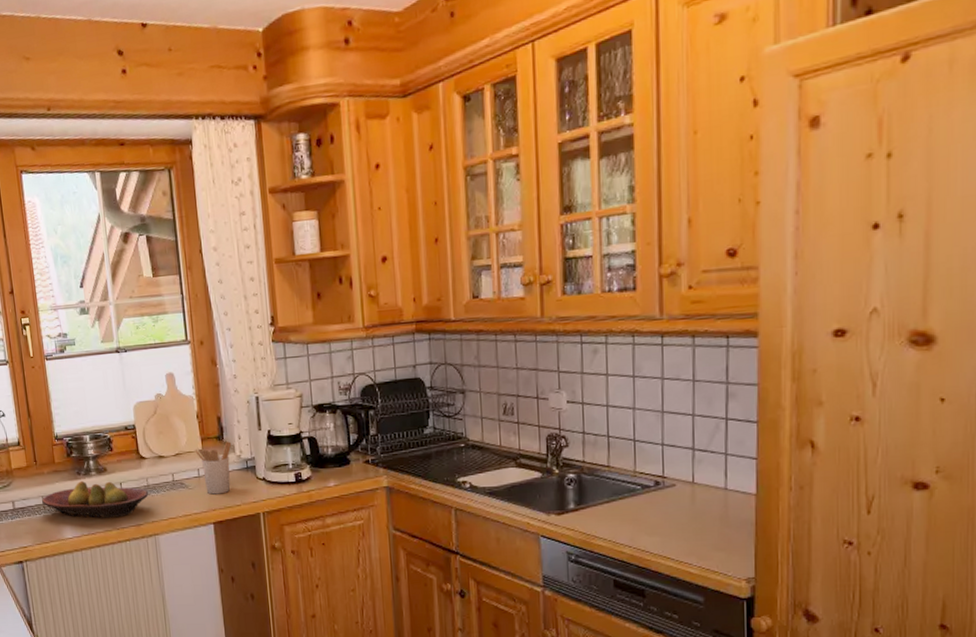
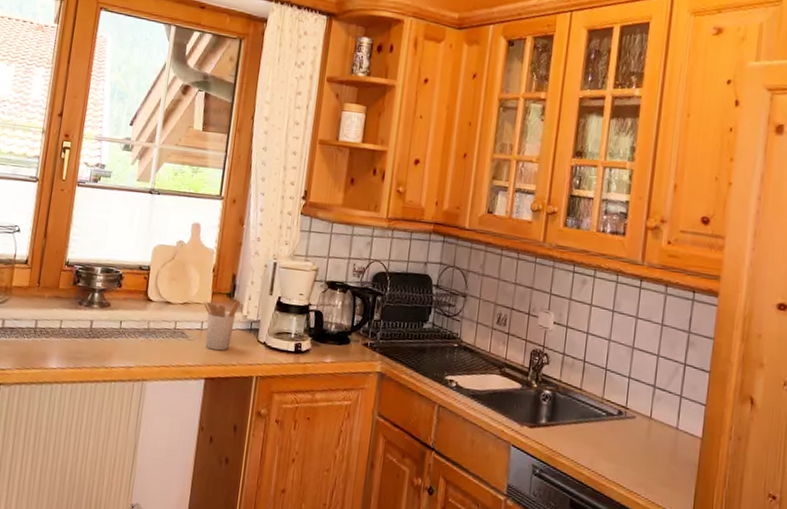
fruit bowl: present [42,480,149,519] -> none [34,311,147,356]

